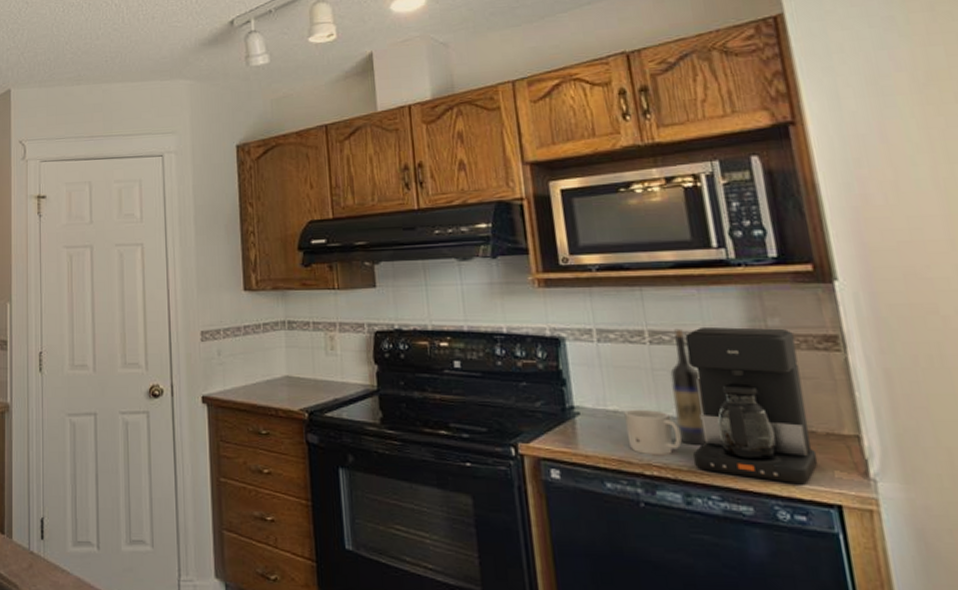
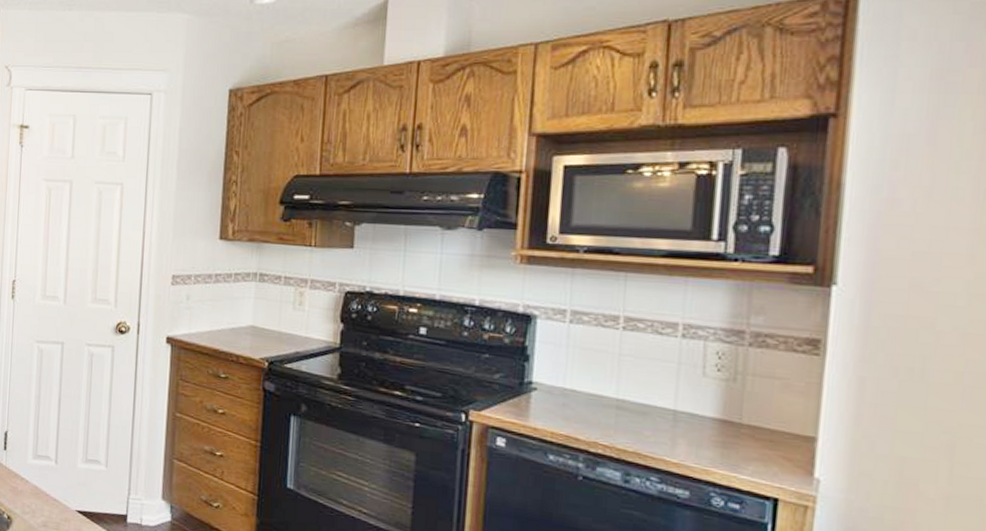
mug: present [624,409,683,456] -> none [579,390,636,437]
wine bottle: present [670,328,706,447] -> none [631,317,667,432]
coffee maker: present [685,327,818,483] -> none [640,319,774,476]

